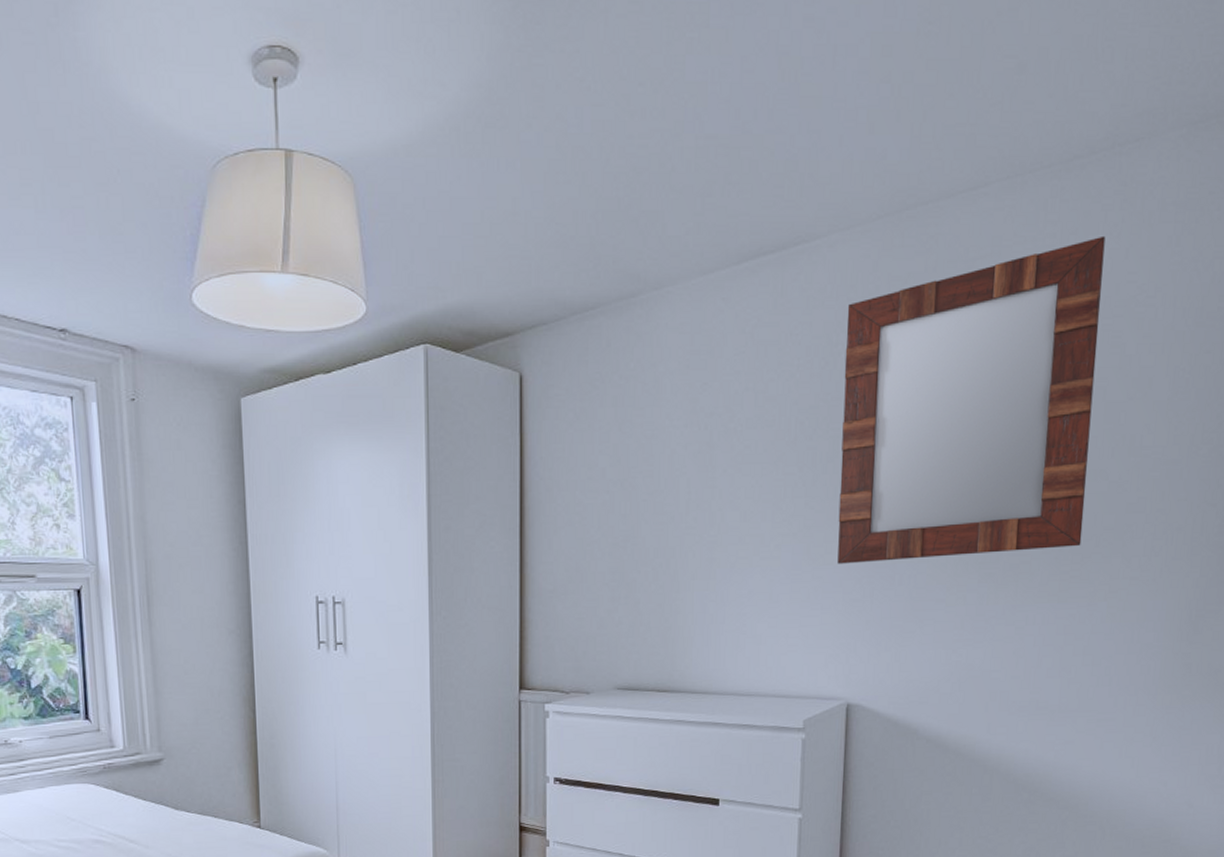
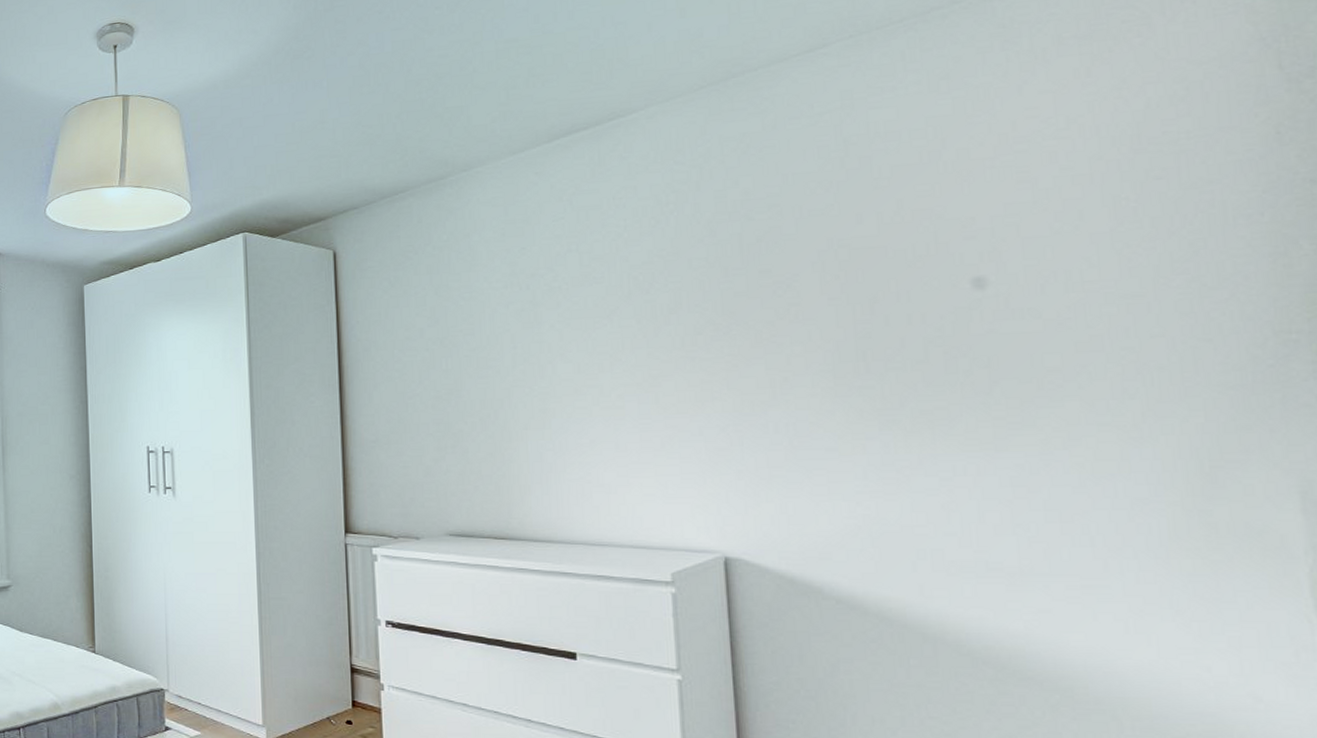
home mirror: present [837,235,1106,564] -> none [675,76,1017,413]

